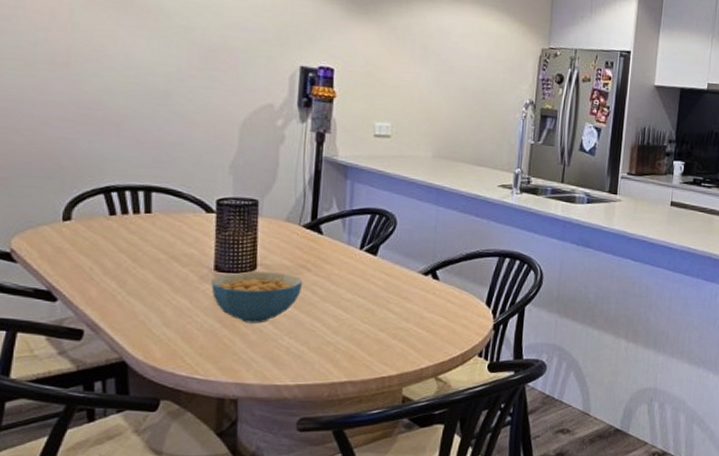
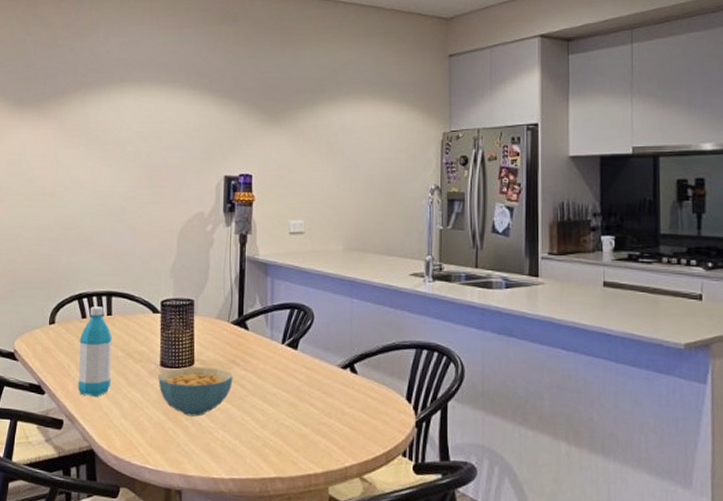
water bottle: none [103,202,151,305] -> present [77,306,112,398]

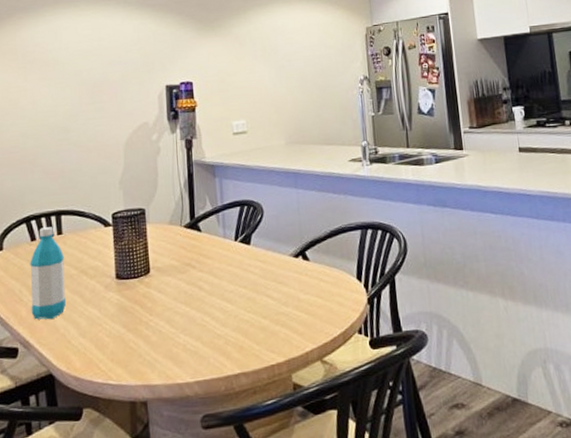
cereal bowl: present [158,367,233,417] -> none [114,273,190,325]

